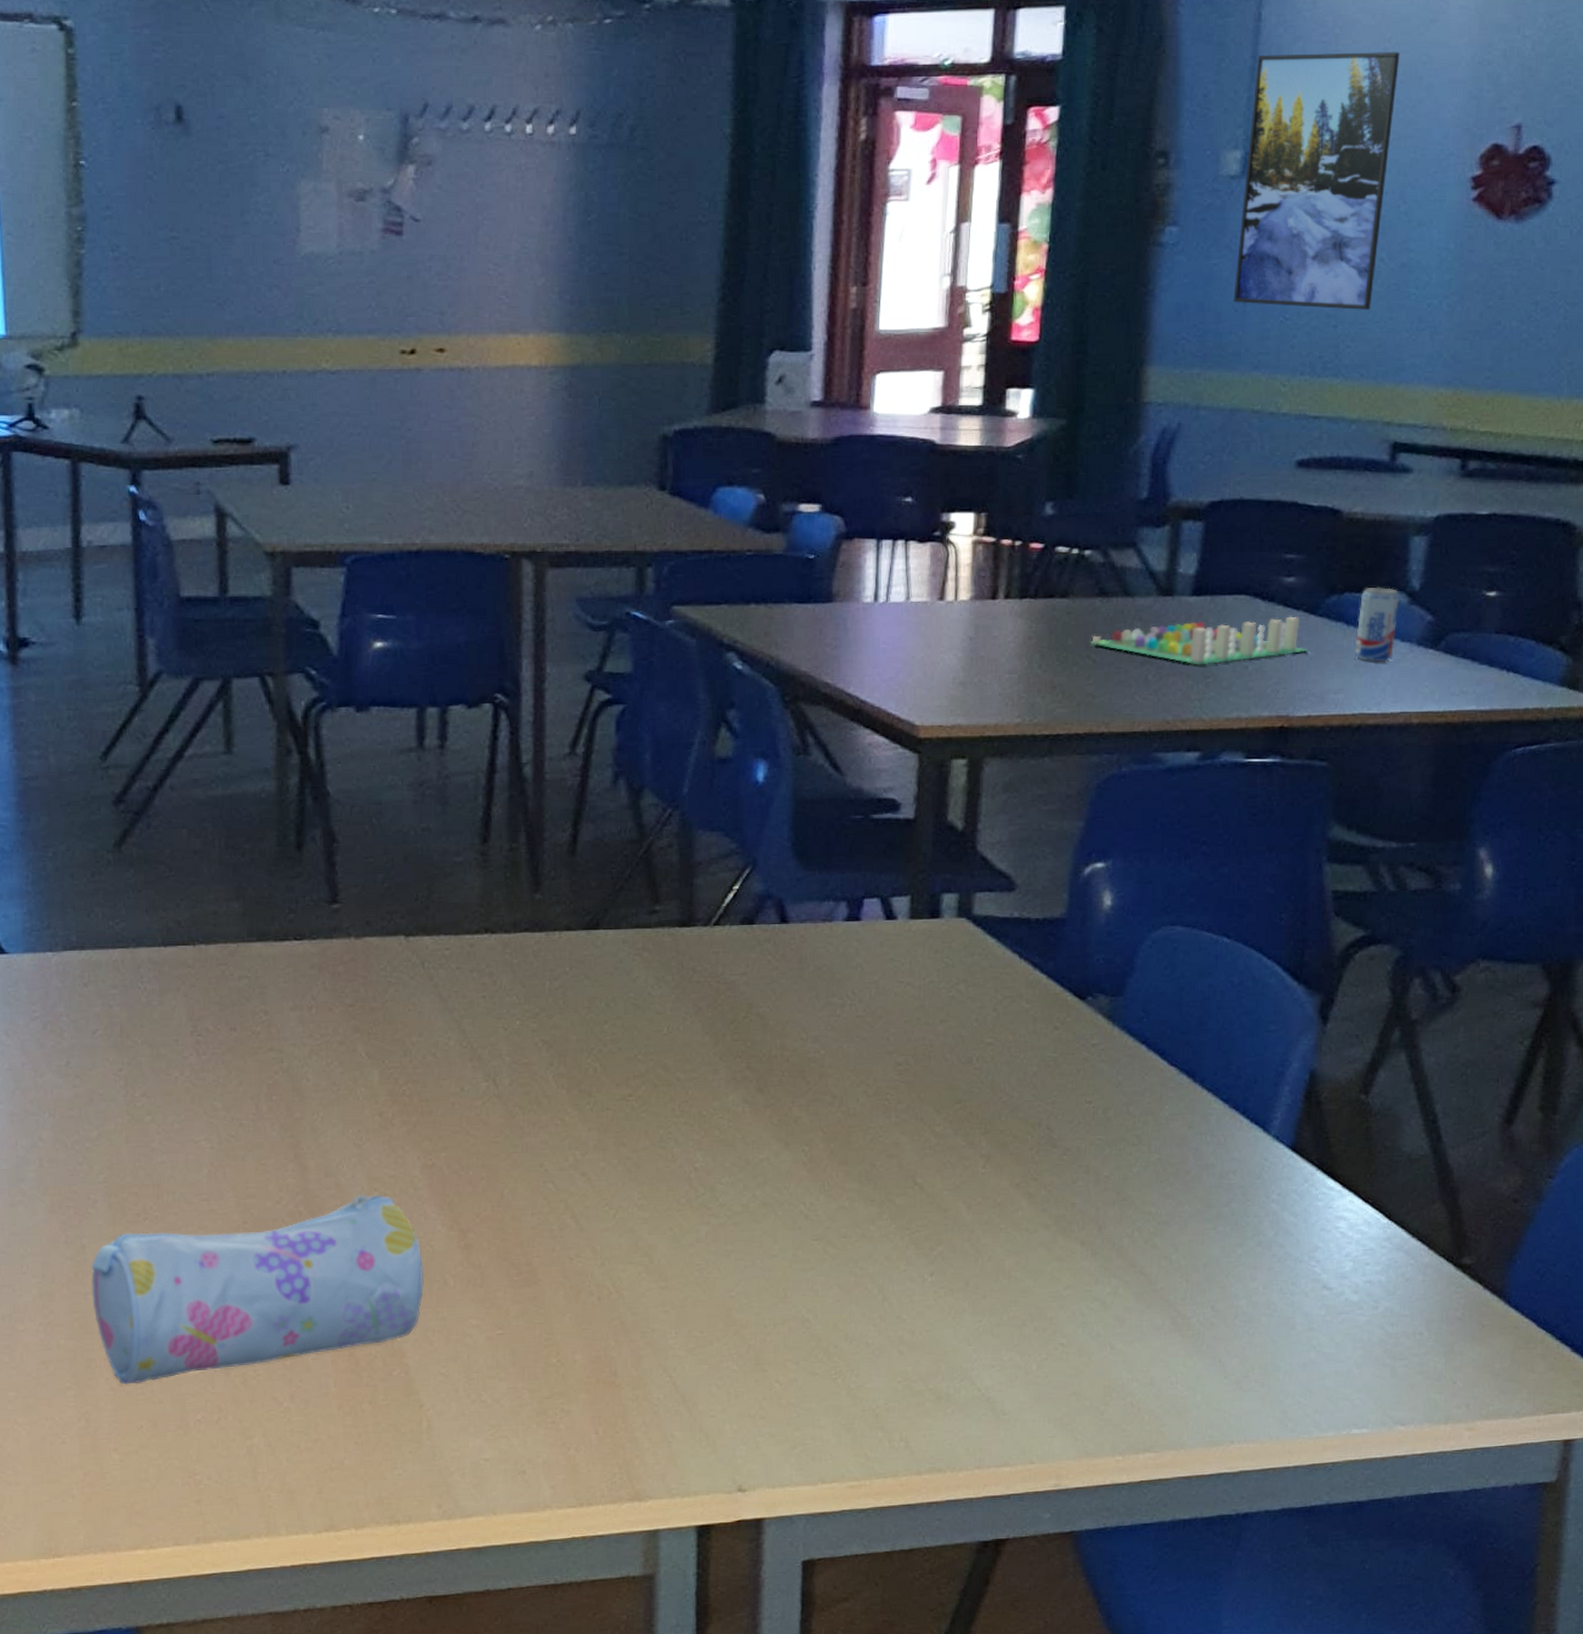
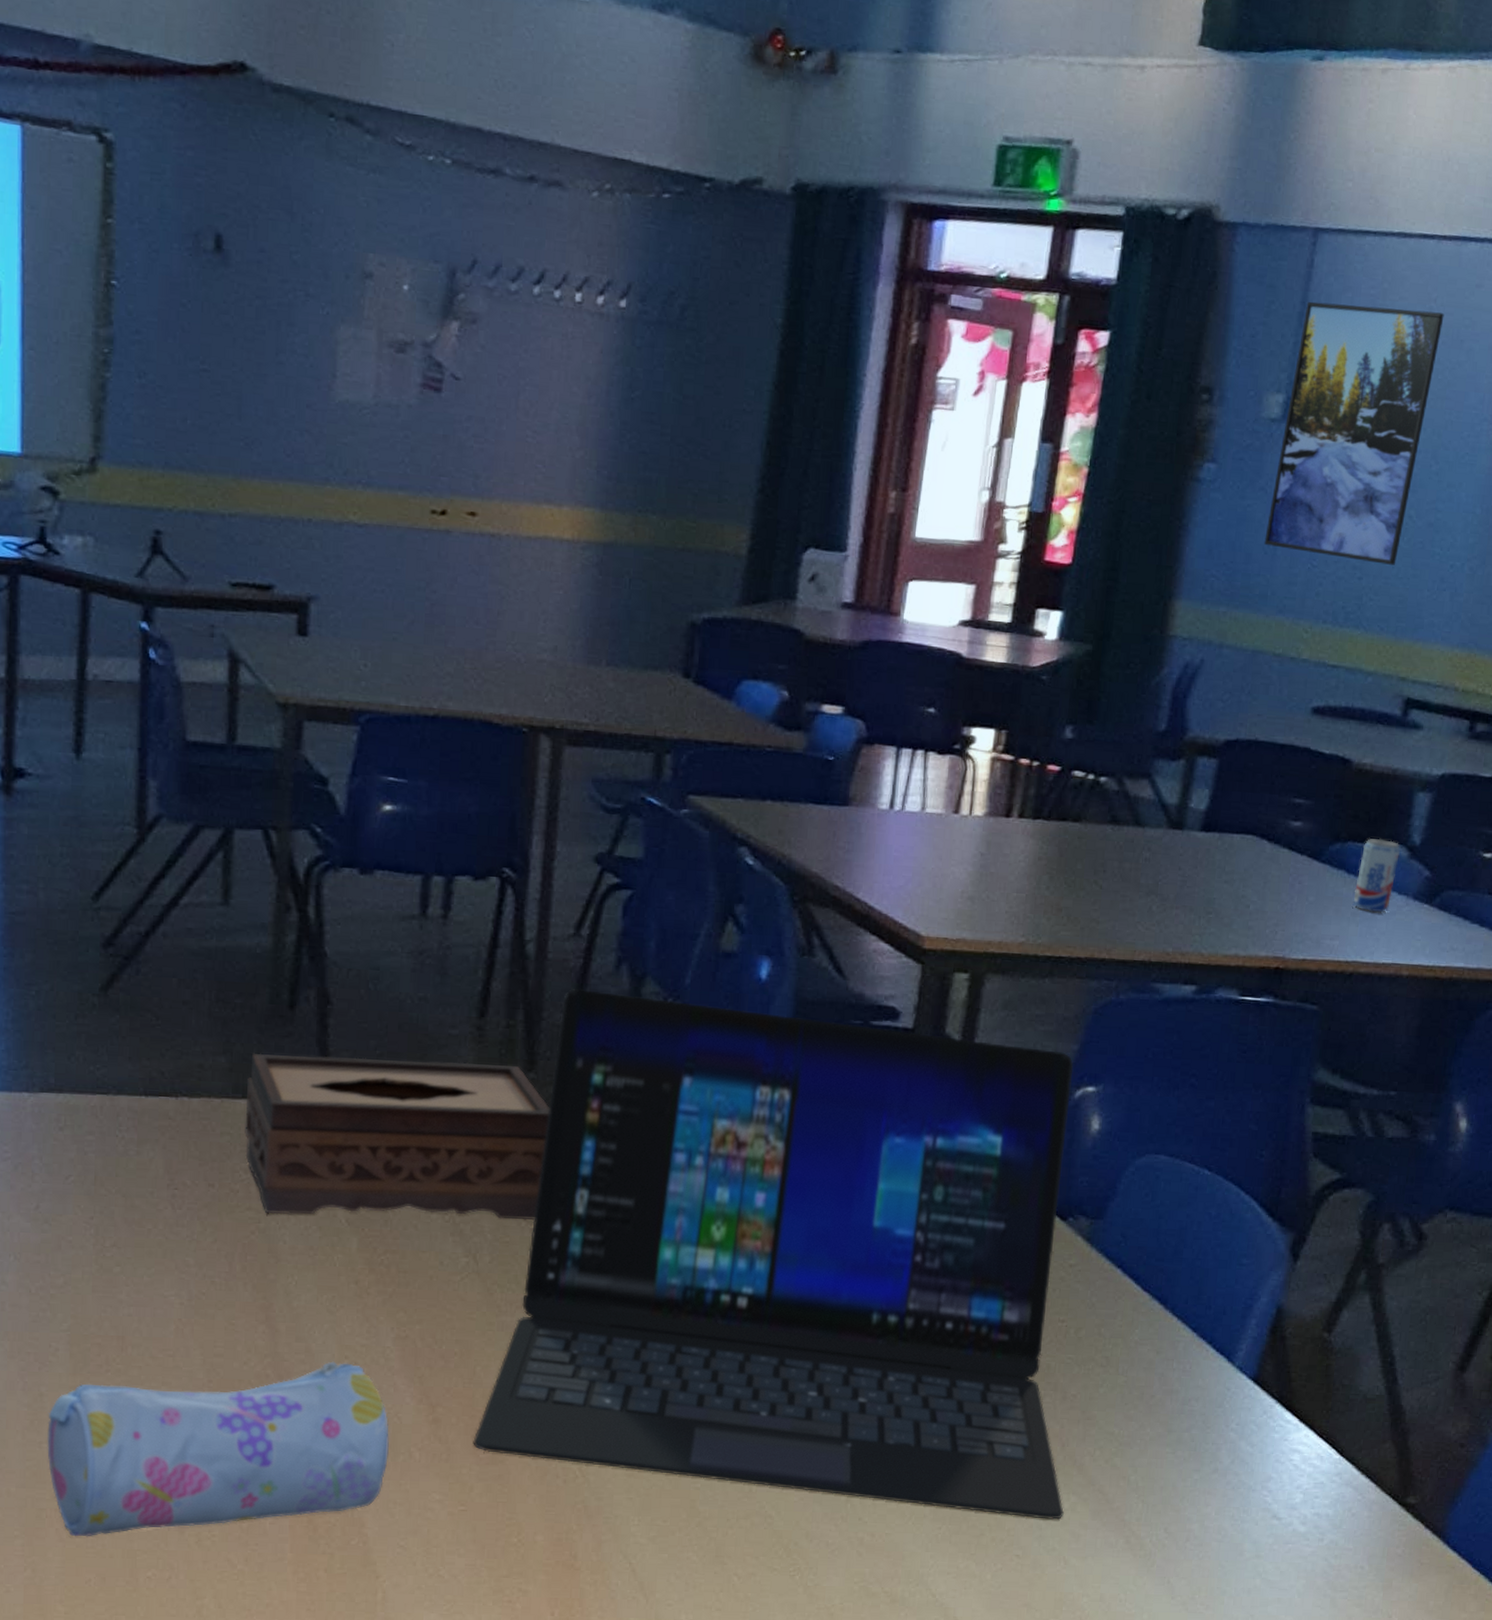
tissue box: none [261,887,559,1053] -> present [245,1053,550,1221]
laptop: none [506,806,1106,1305] -> present [473,988,1073,1520]
board game: present [1090,617,1308,665] -> none [1099,857,1309,901]

